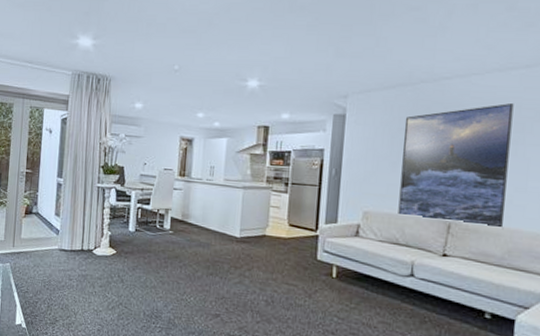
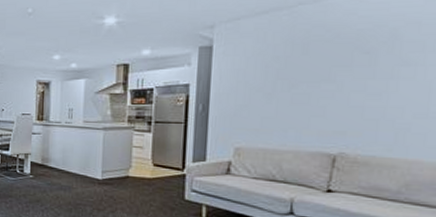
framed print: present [398,103,514,230] -> none [274,20,412,161]

